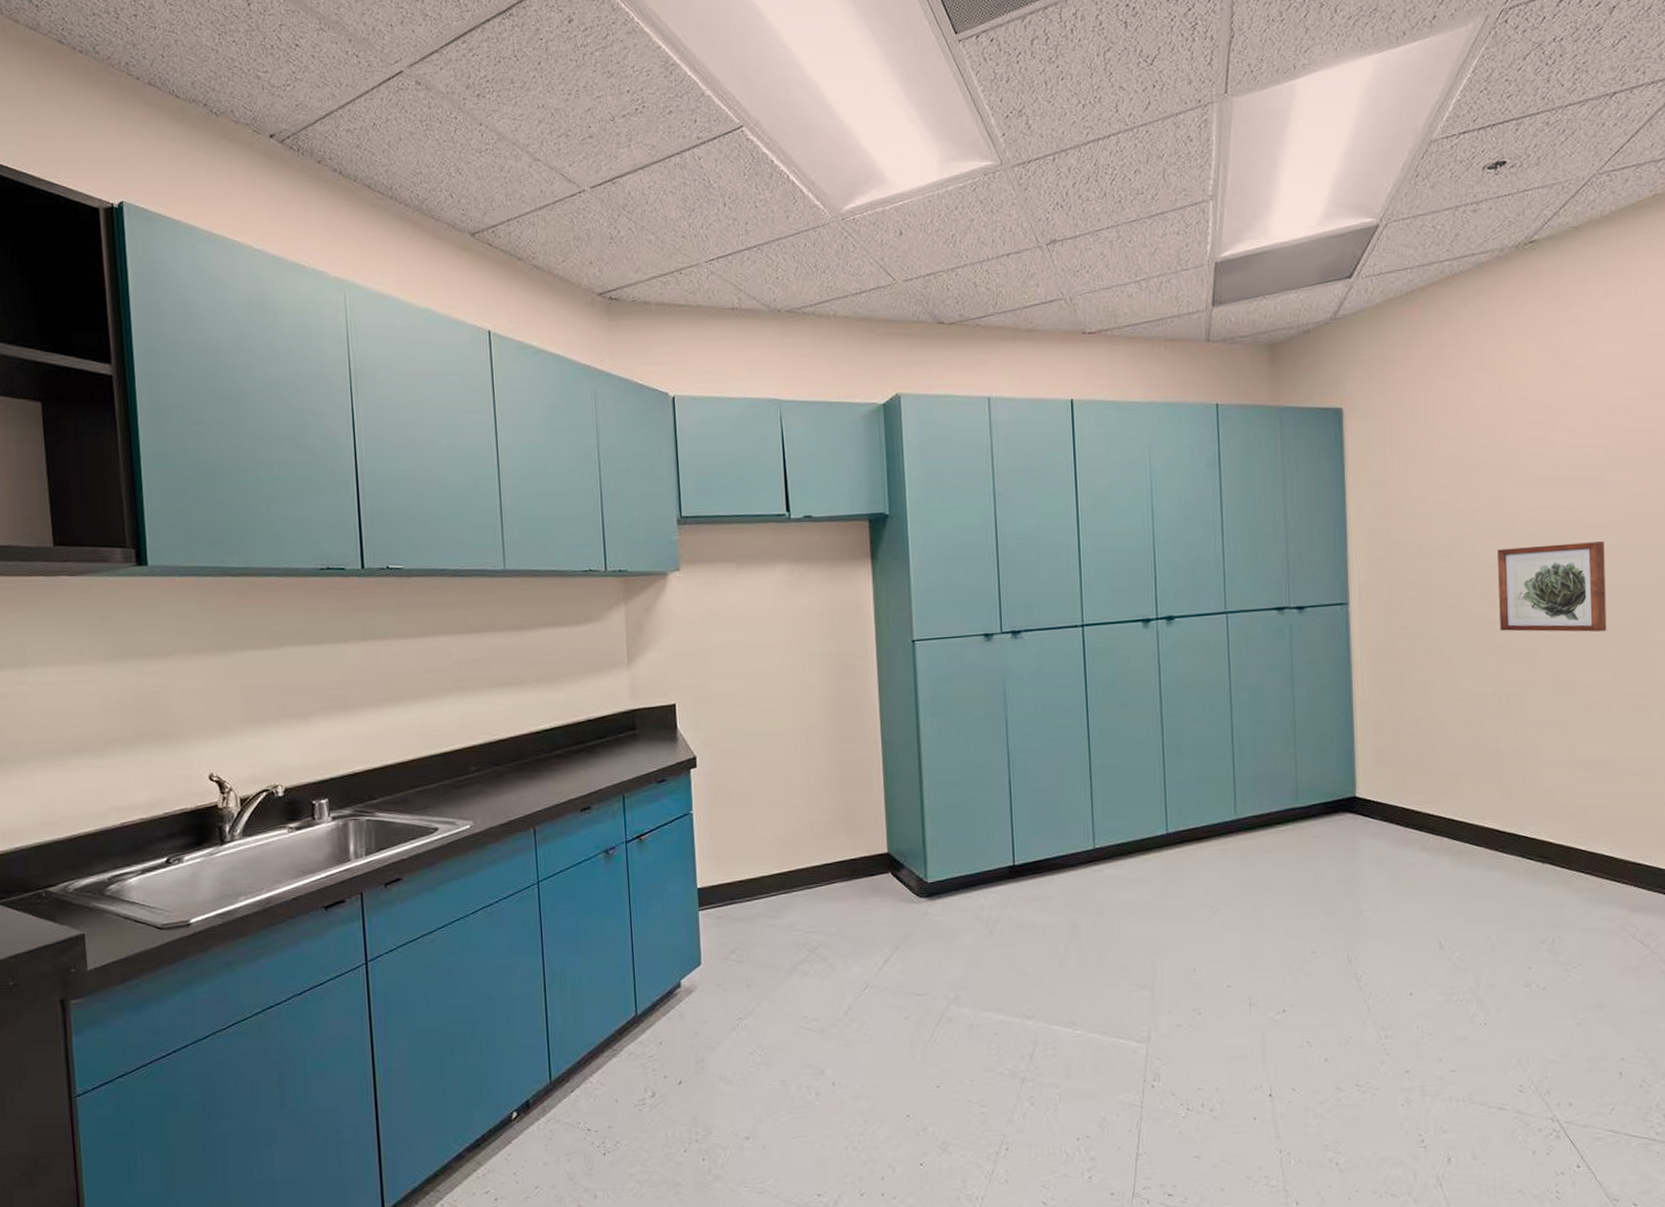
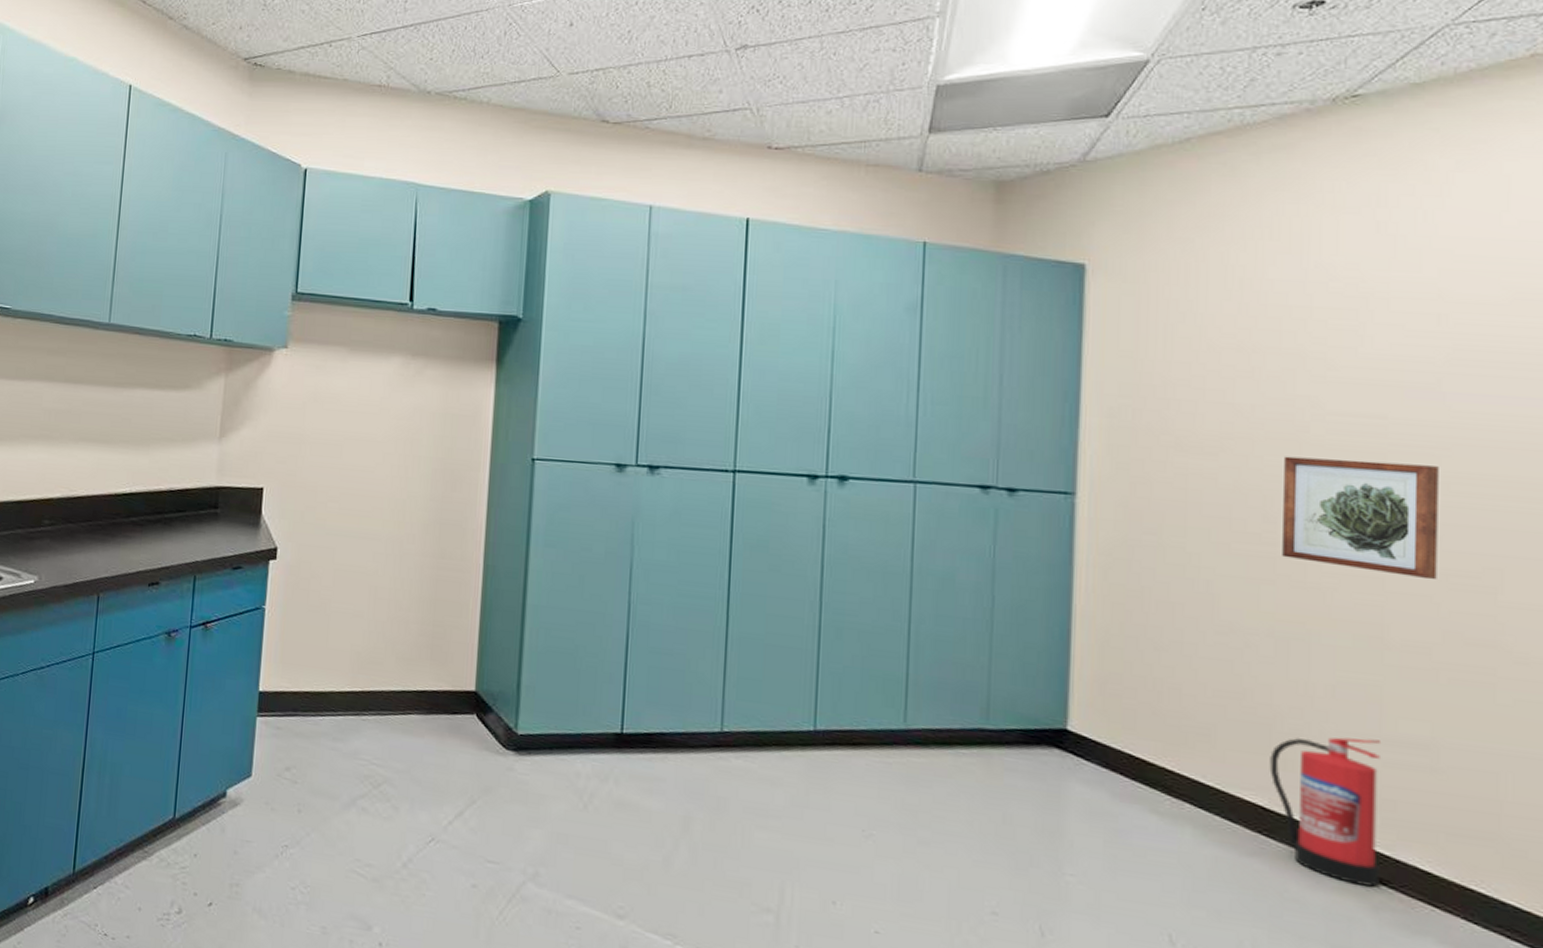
fire extinguisher: none [1500,763,1579,877] -> present [1269,737,1380,888]

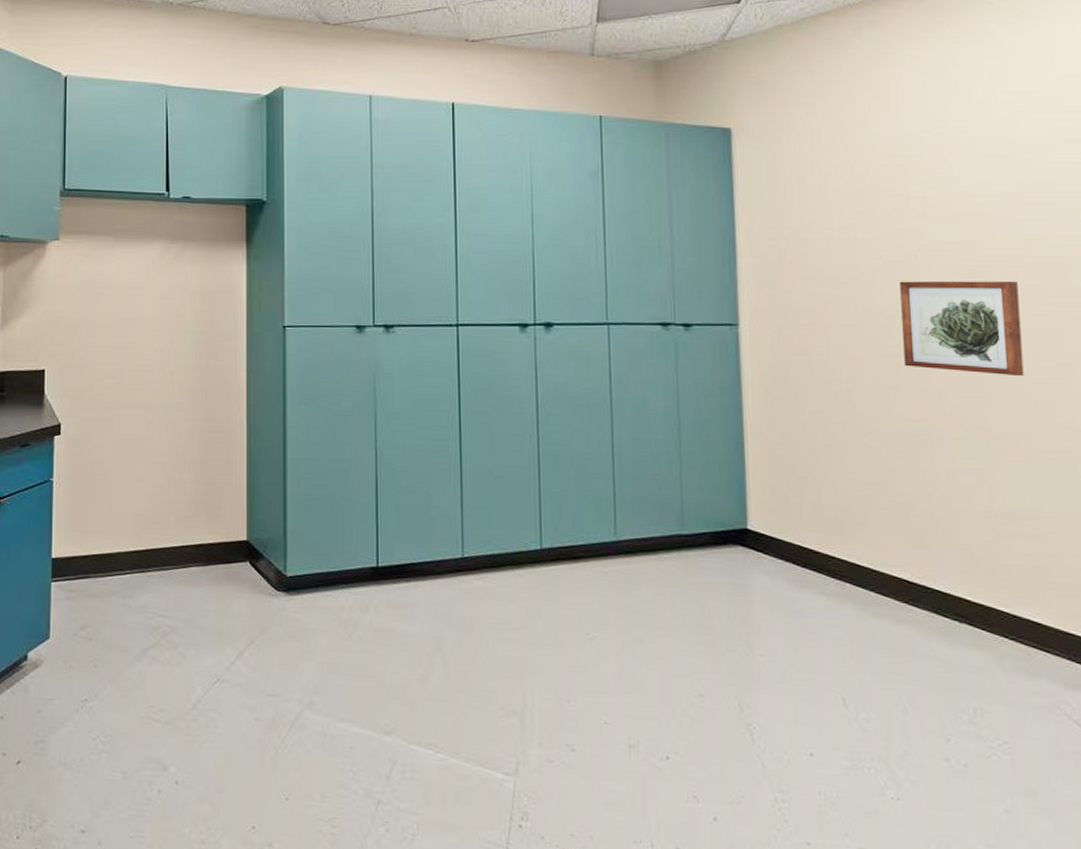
fire extinguisher: present [1269,737,1380,888] -> none [909,514,1003,641]

